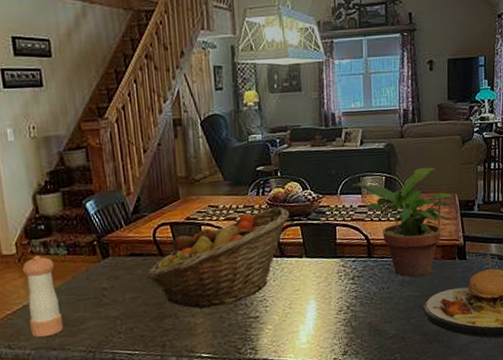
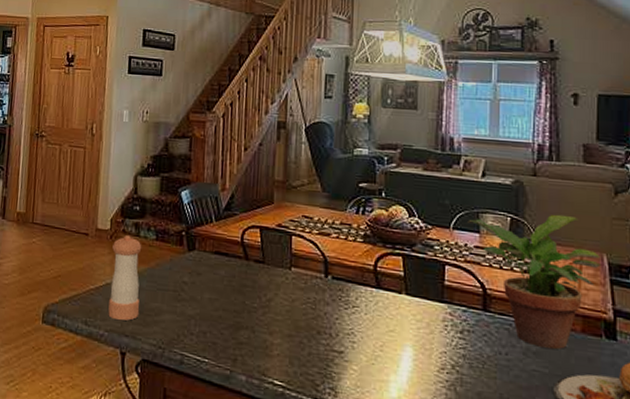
fruit basket: present [146,206,290,309] -> none [228,229,392,329]

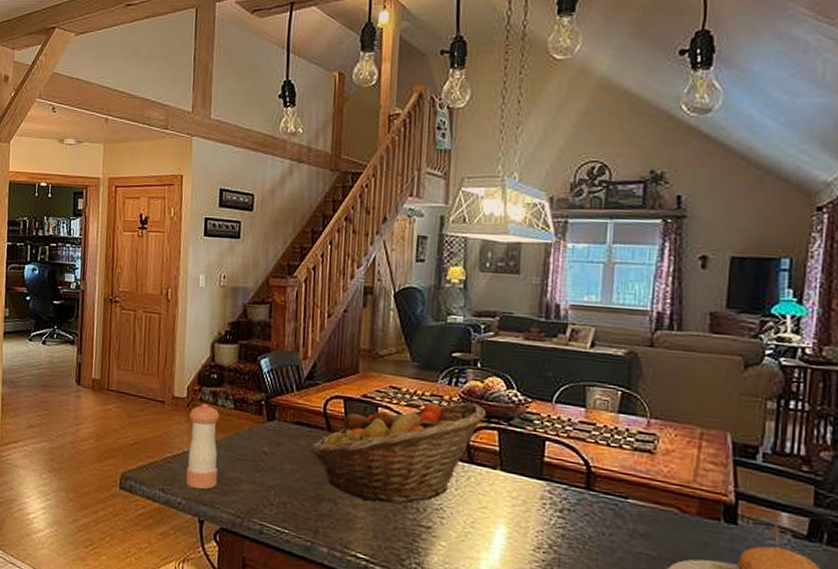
fruit basket: none [228,229,392,329] -> present [310,402,487,503]
potted plant: present [468,214,602,350] -> none [572,388,724,532]

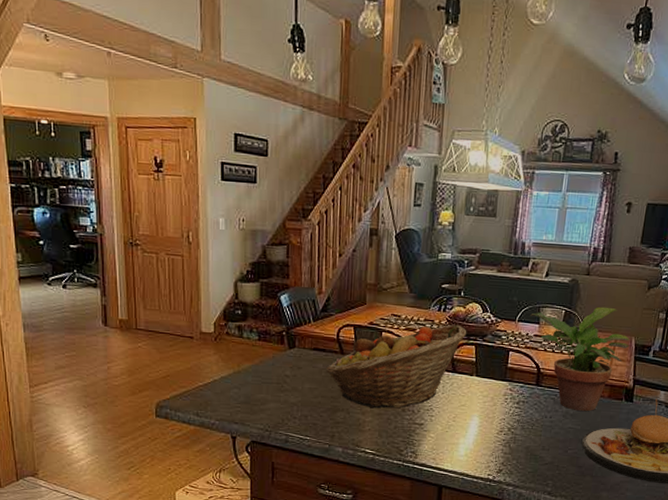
pepper shaker: present [186,404,220,490] -> none [217,337,247,411]
potted plant: none [572,388,724,532] -> present [530,306,630,412]

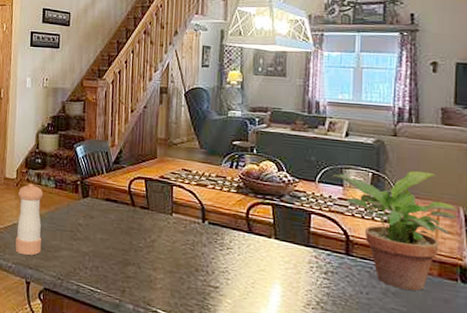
pepper shaker: none [217,337,247,411] -> present [15,184,43,256]
fruit basket: present [326,324,467,409] -> none [117,182,262,267]

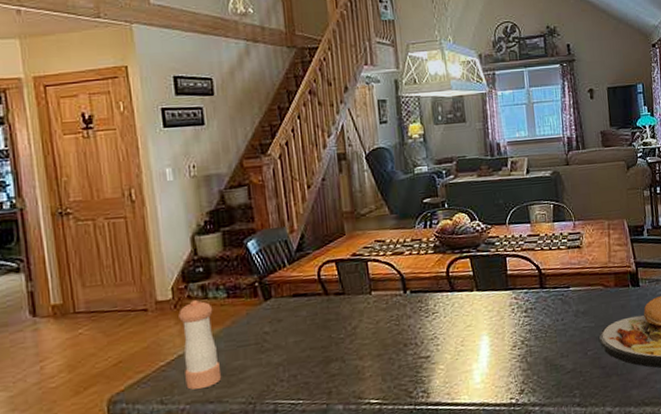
potted plant: present [332,170,458,291] -> none [520,193,624,307]

